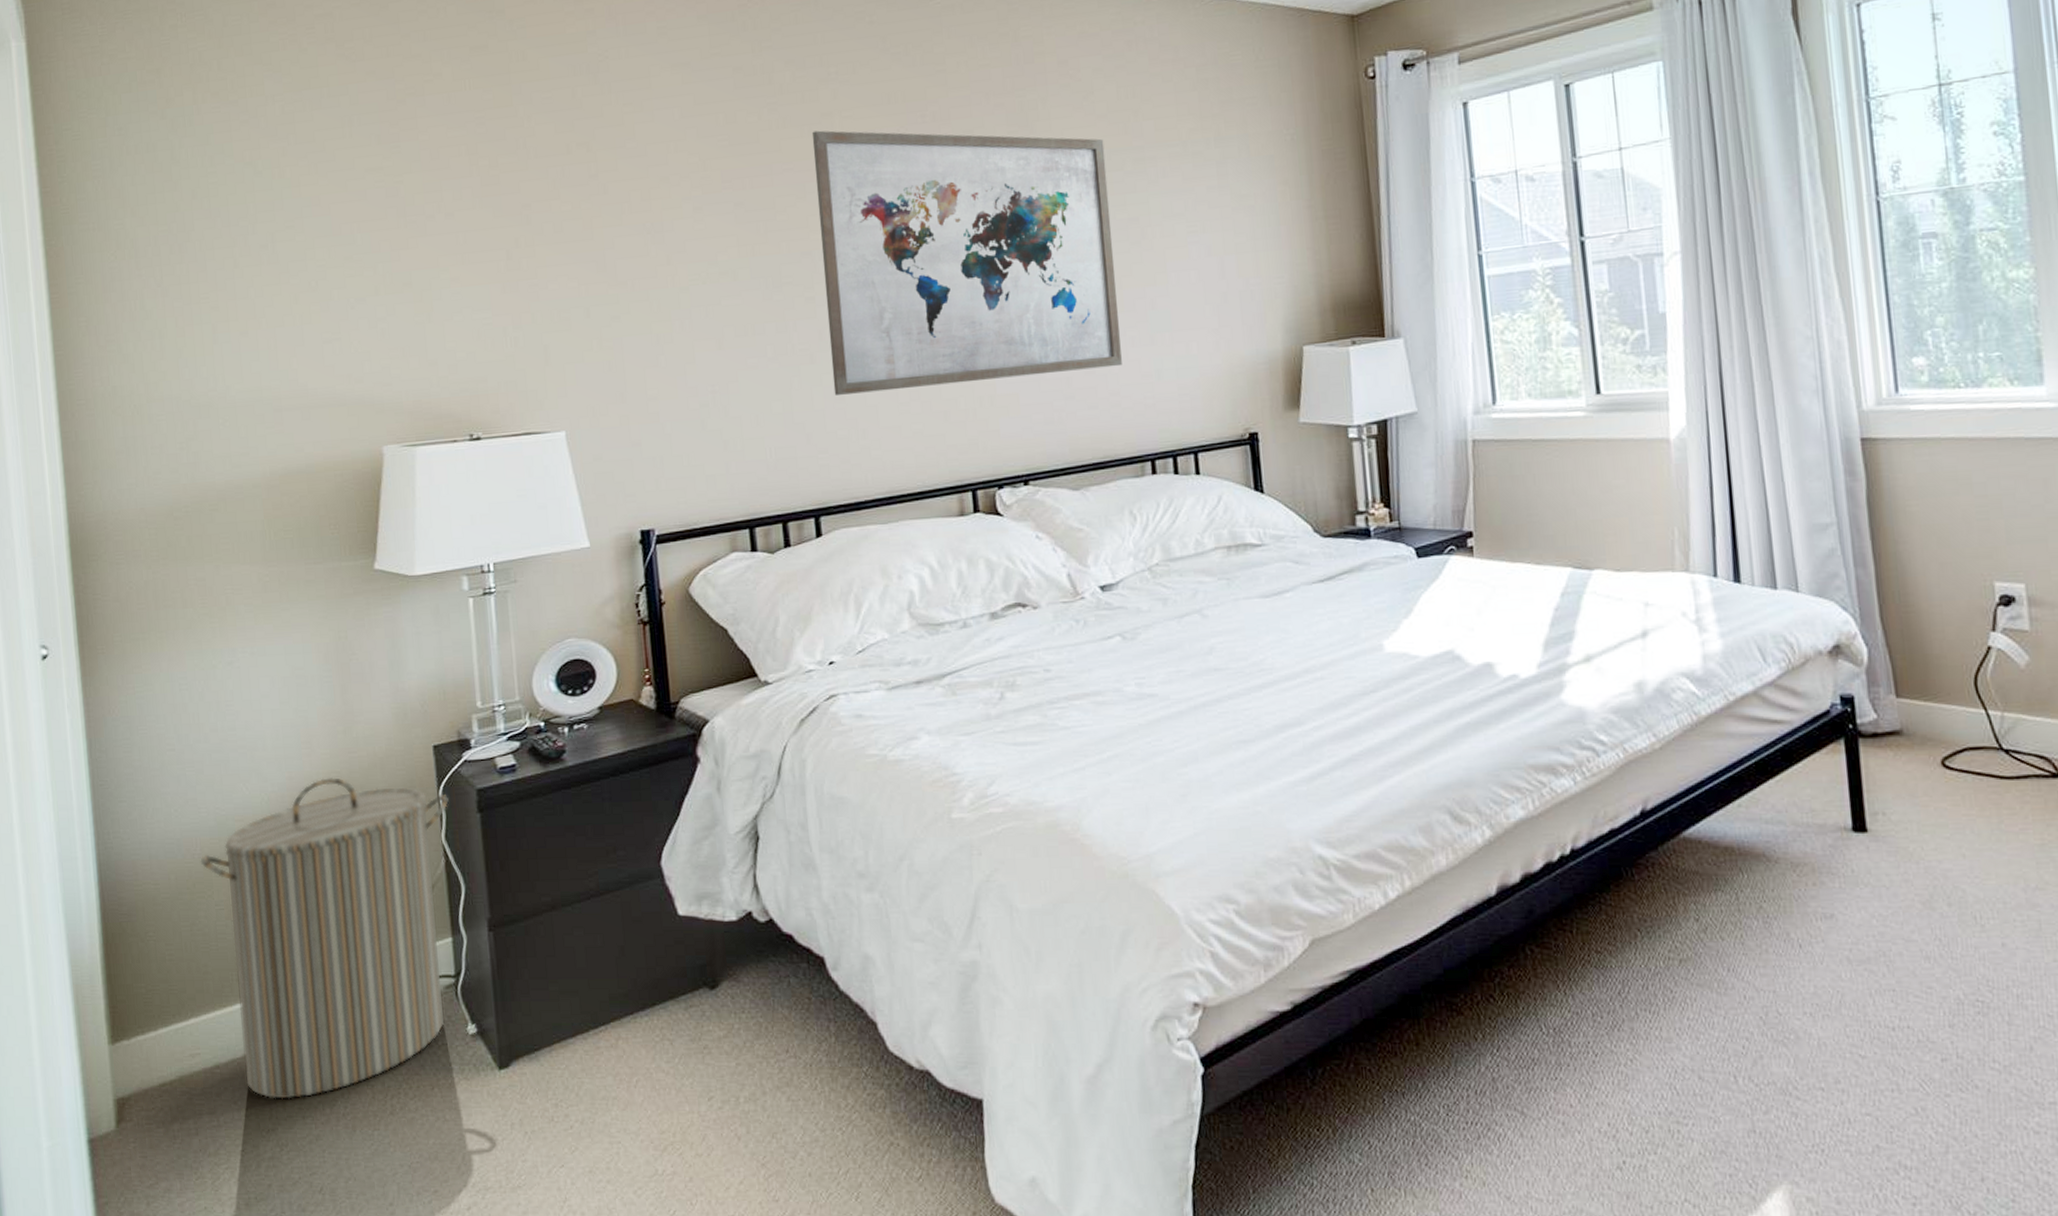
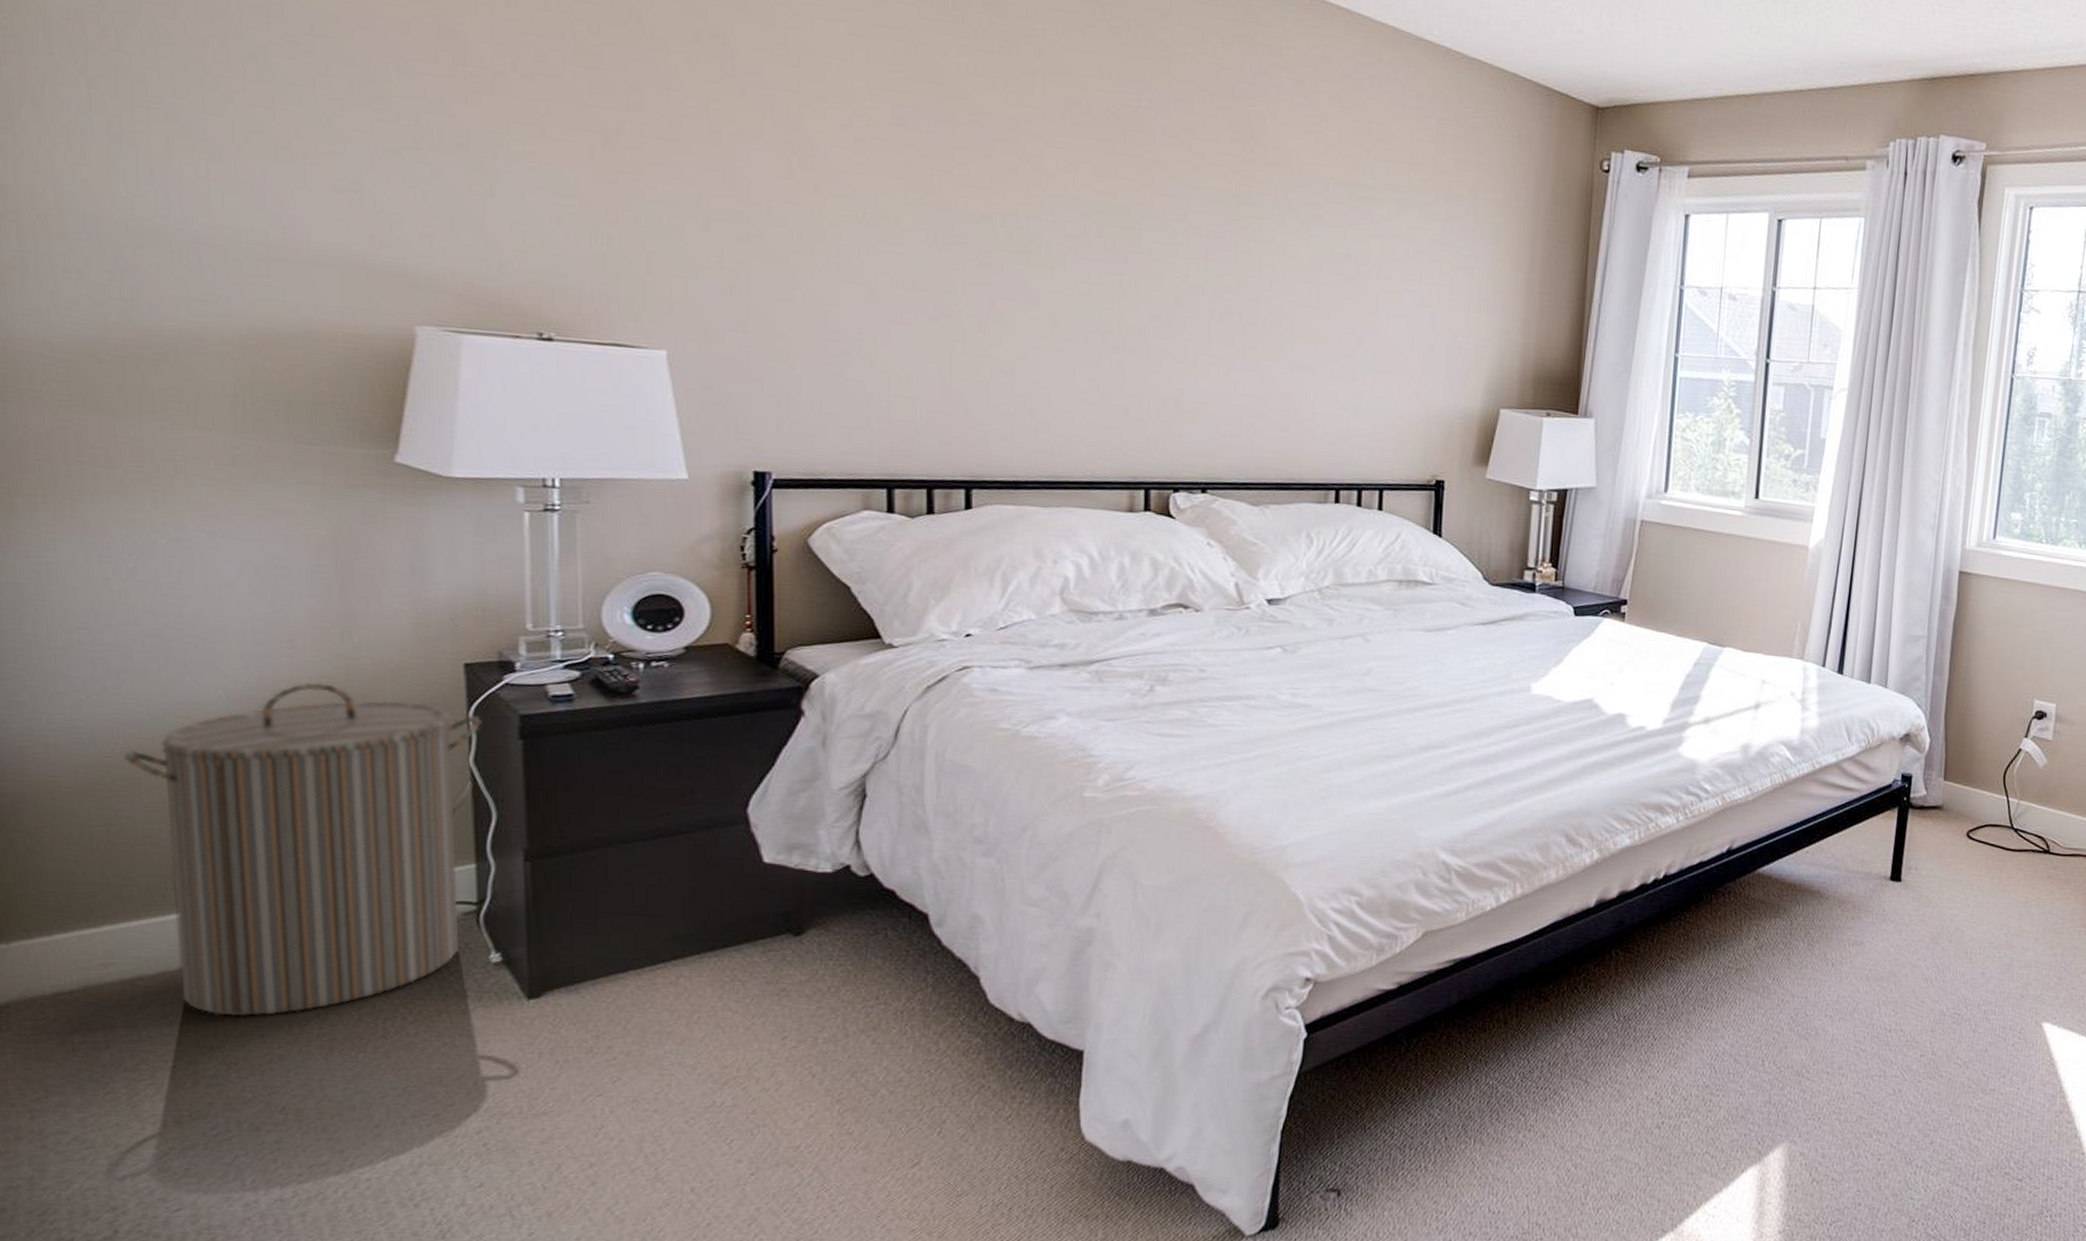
wall art: present [811,130,1122,395] -> none [1002,87,1332,395]

